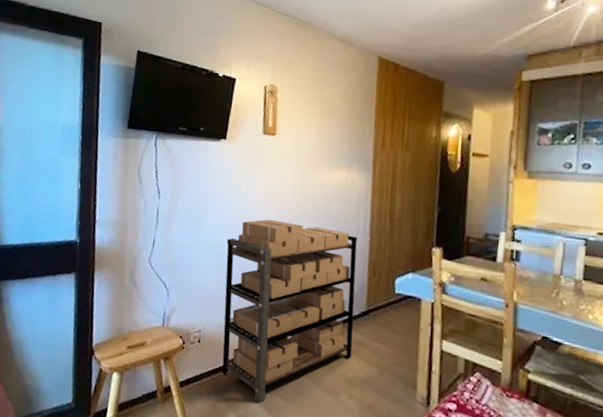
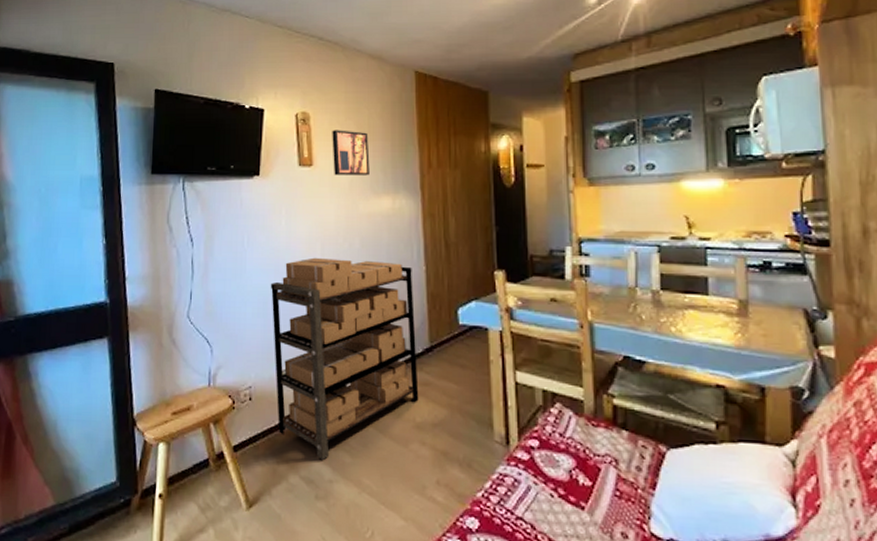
wall art: none [294,104,330,149] -> present [332,130,370,176]

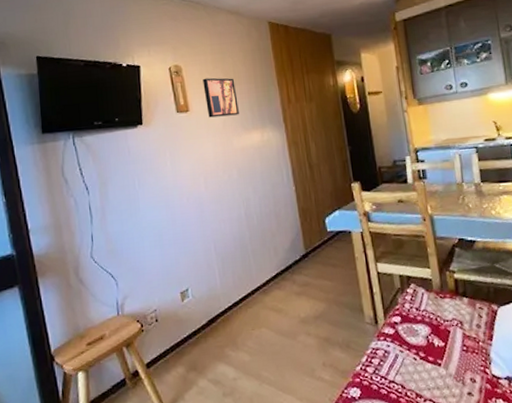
shelving unit: present [270,257,419,460] -> none [163,187,301,362]

